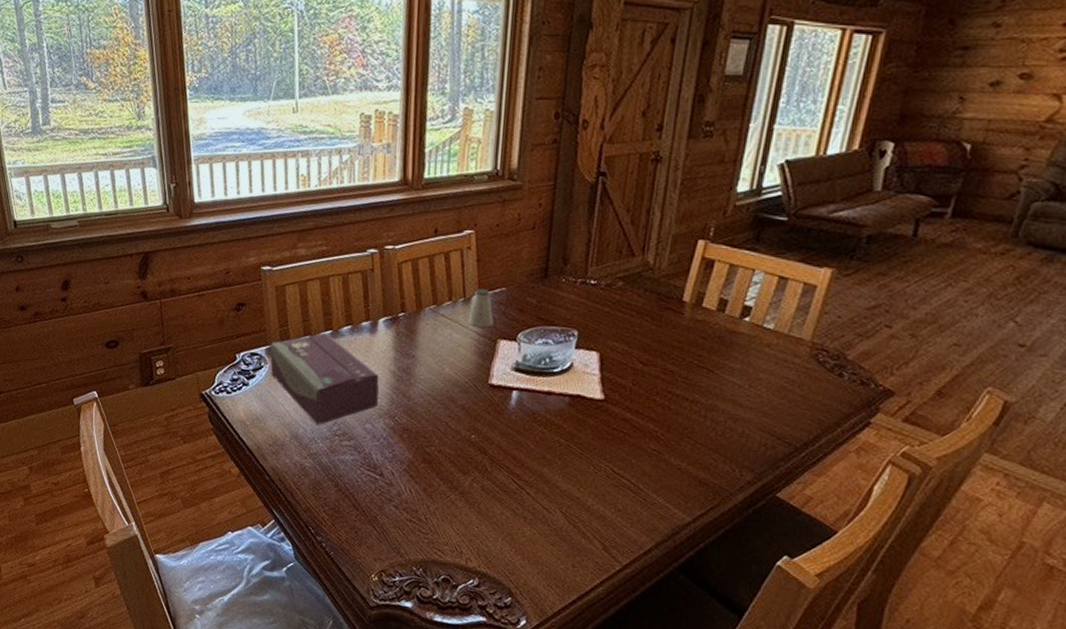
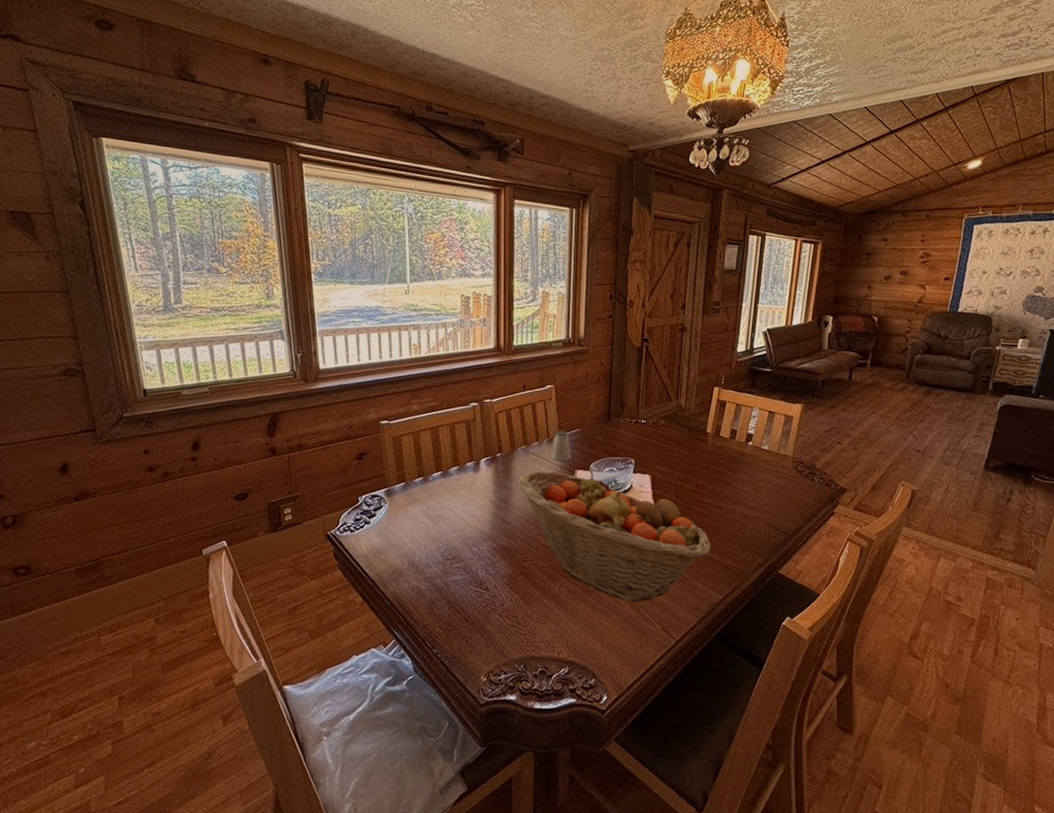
tissue box: present [270,332,379,426] -> none [388,473,483,553]
fruit basket: none [423,337,679,512] -> present [517,471,710,603]

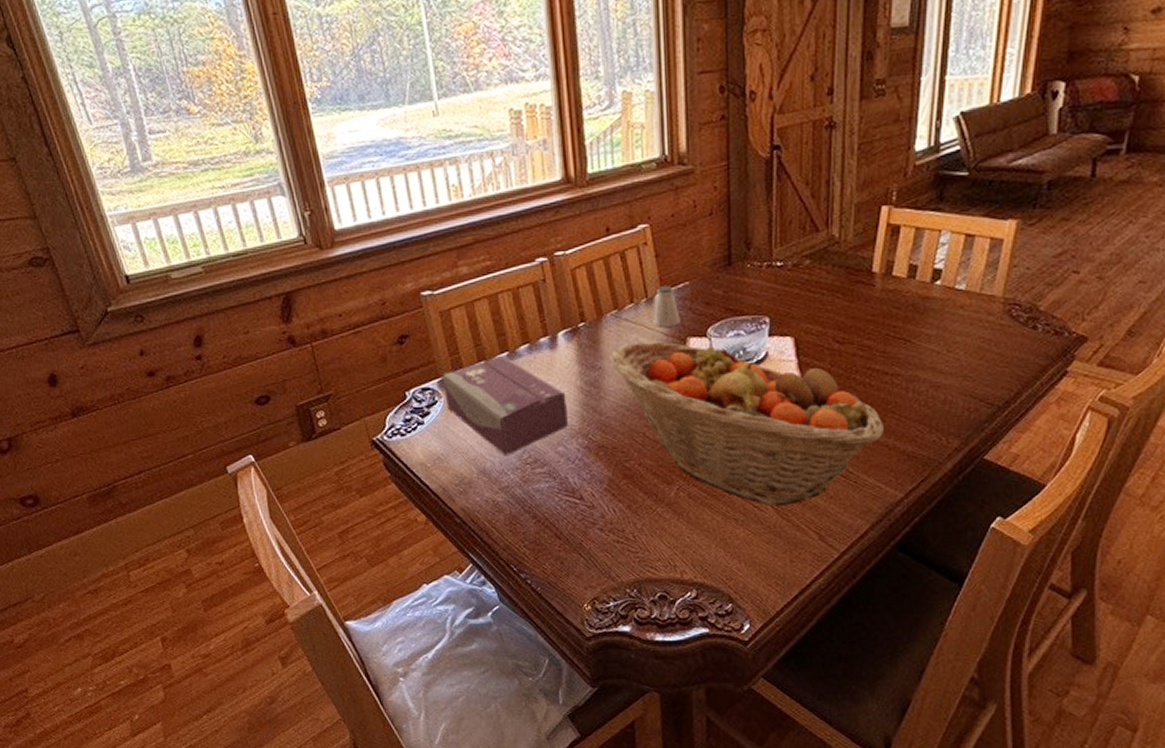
tissue box: none [388,473,483,553] -> present [442,355,568,457]

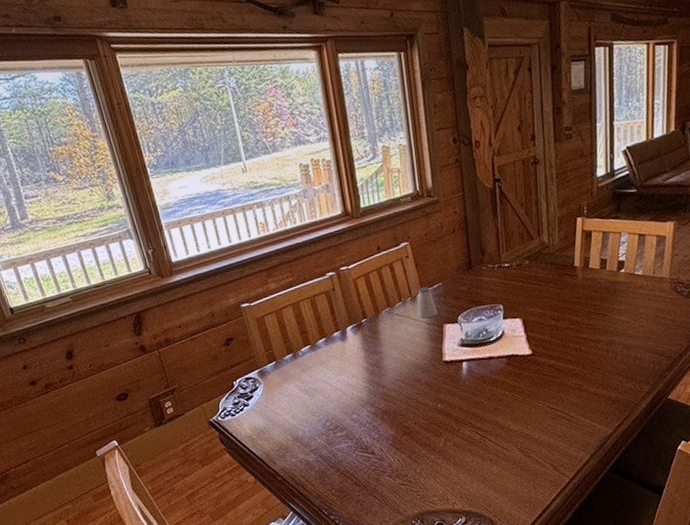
tissue box: present [442,355,568,457] -> none [260,348,359,426]
fruit basket: present [609,341,884,507] -> none [386,328,594,448]

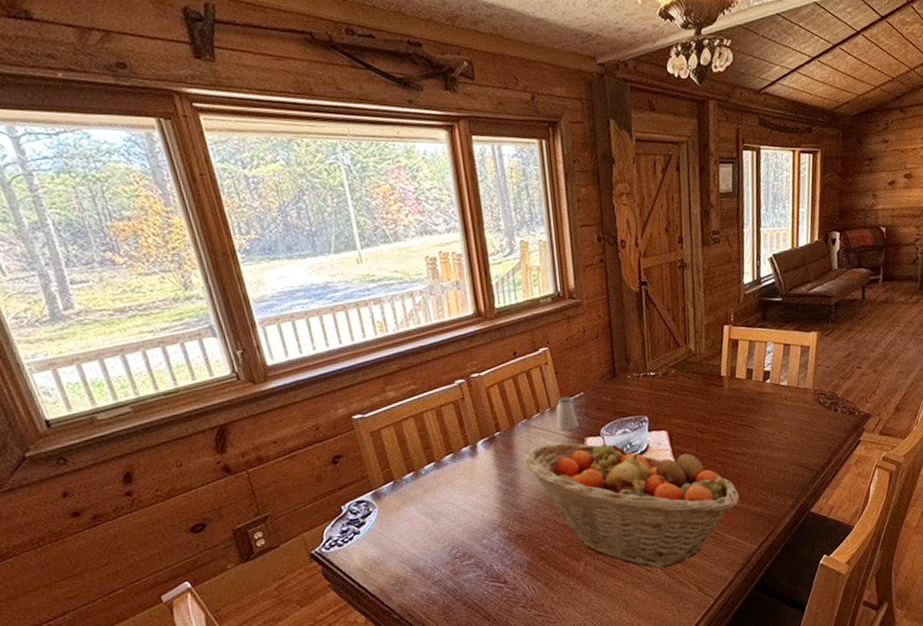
fruit basket: none [386,328,594,448] -> present [522,442,739,569]

